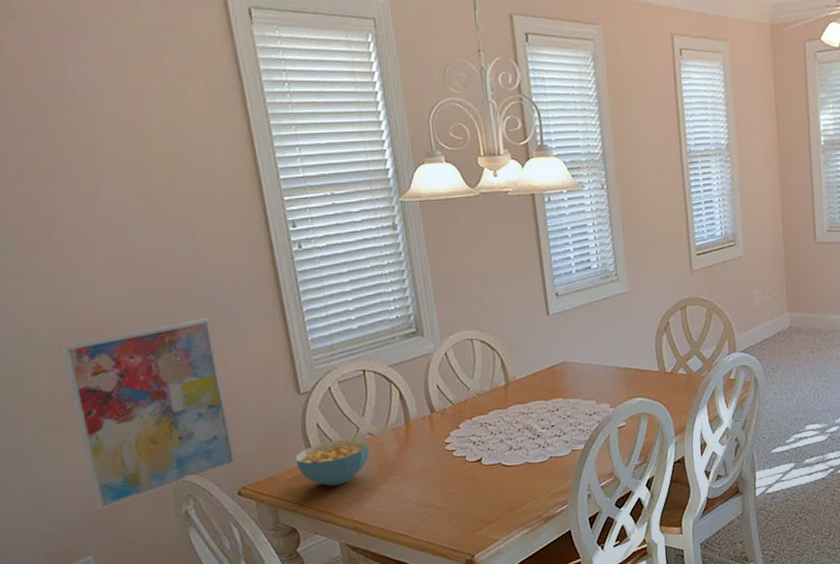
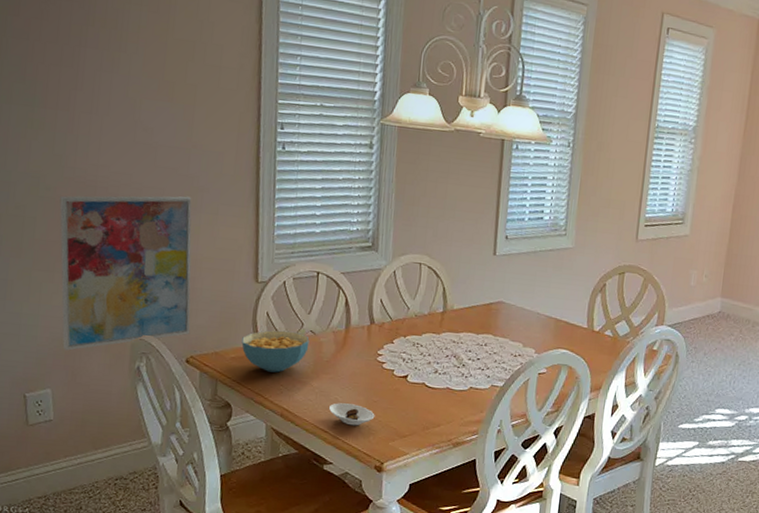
saucer: none [405,500,455,524] -> present [329,403,375,426]

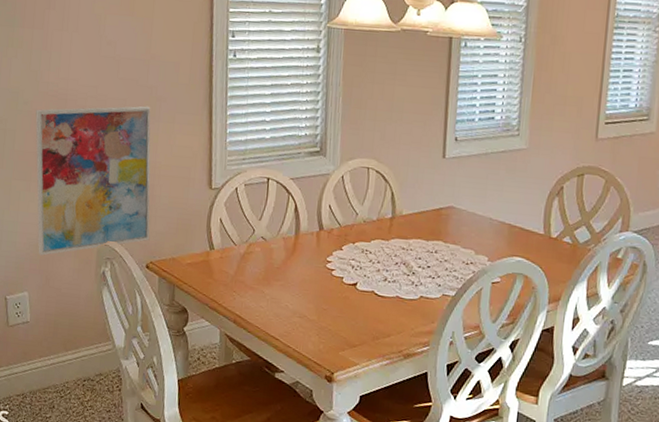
cereal bowl: present [241,330,310,373] -> none [197,236,261,279]
saucer: present [329,403,375,426] -> none [280,310,325,334]

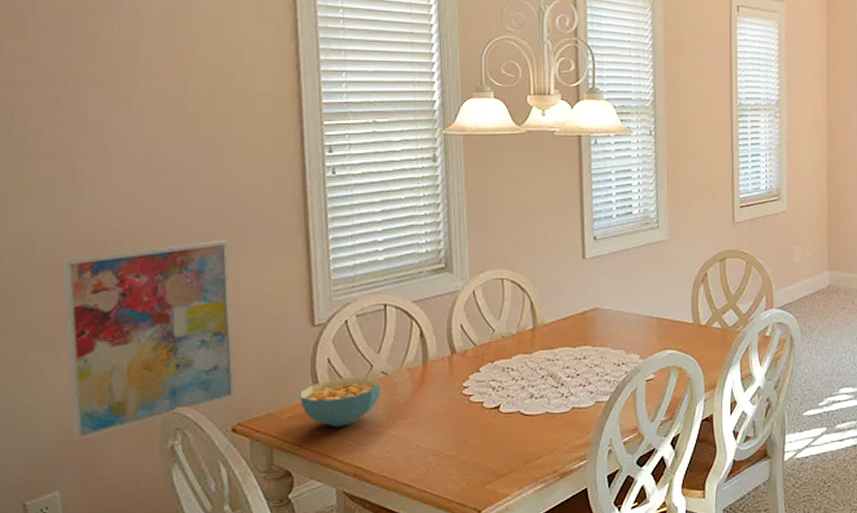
cereal bowl: none [197,236,261,279] -> present [299,376,381,427]

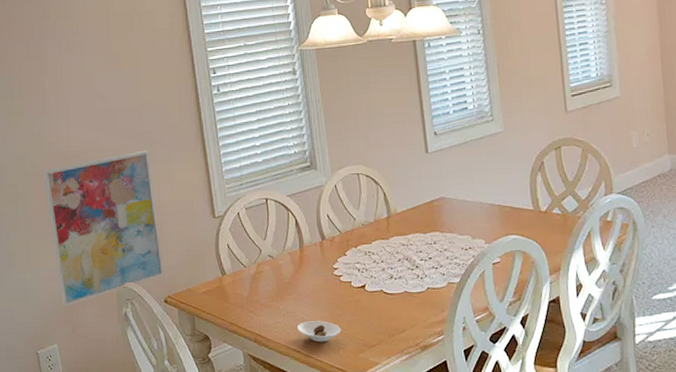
cereal bowl: present [299,376,381,427] -> none [209,258,270,301]
saucer: none [411,448,466,474] -> present [298,320,341,342]

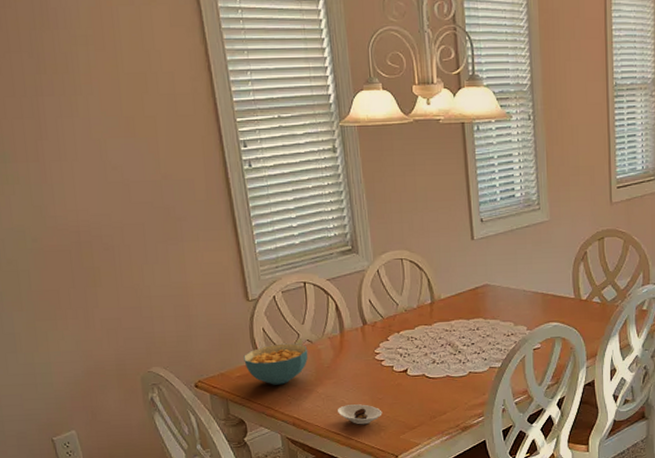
wall art: present [43,150,165,307] -> none [47,227,194,392]
cereal bowl: none [209,258,270,301] -> present [243,343,309,385]

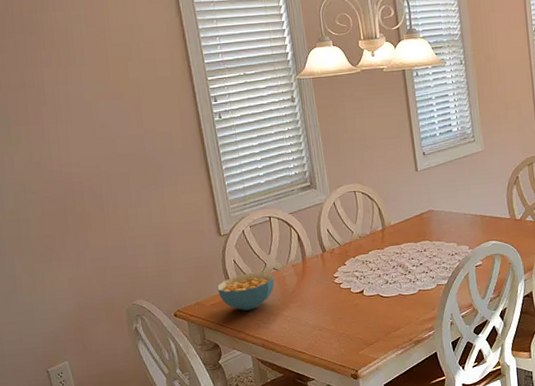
saucer: present [338,404,382,425] -> none [302,324,343,344]

